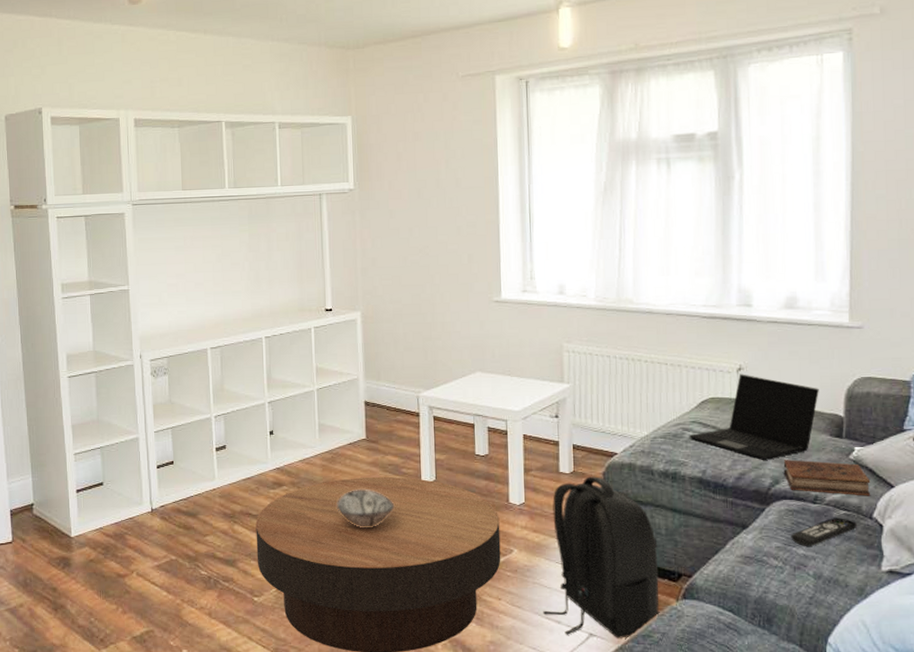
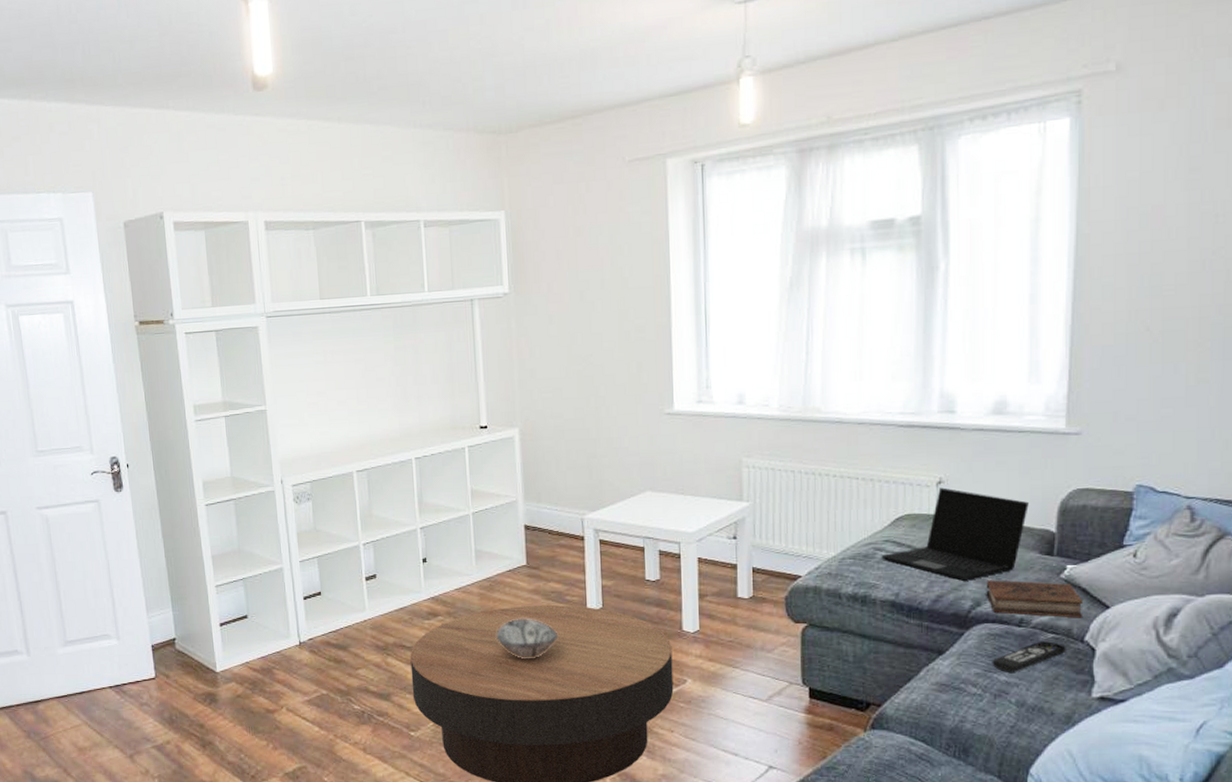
backpack: present [543,476,659,638] -> none [719,601,845,771]

